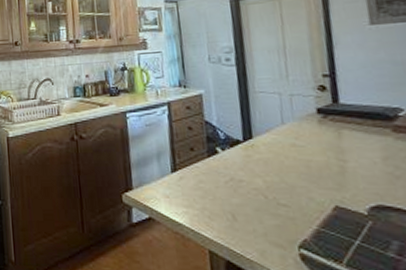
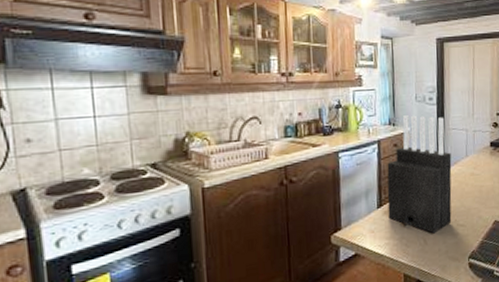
knife block: none [179,77,269,210] -> present [387,115,452,234]

